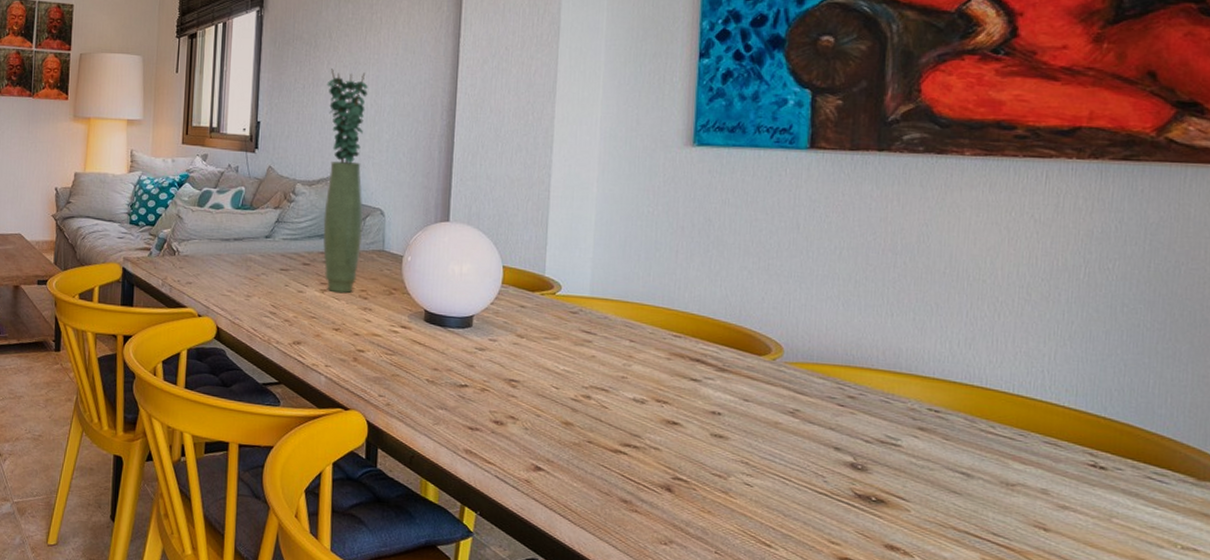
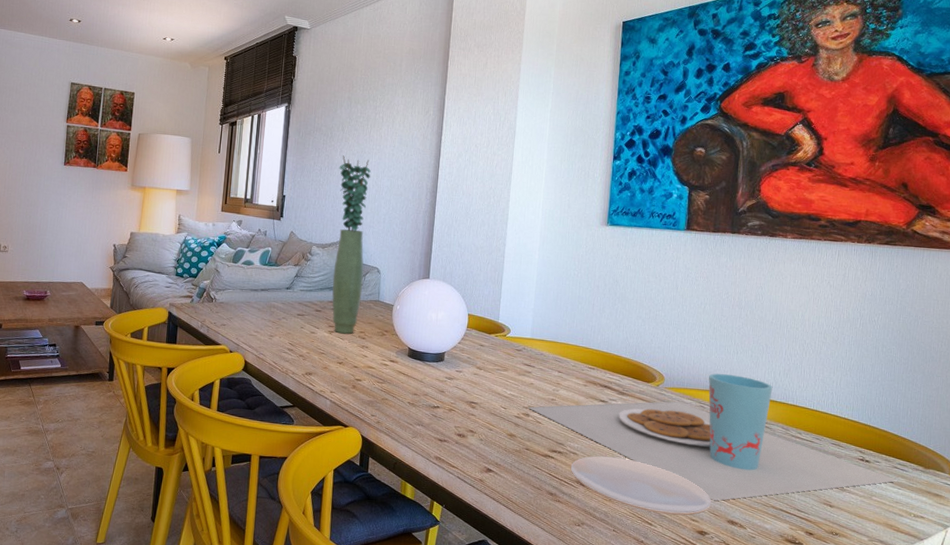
place setting: none [588,343,1155,517] -> present [528,373,899,501]
plate: none [651,452,860,536] -> present [570,456,712,516]

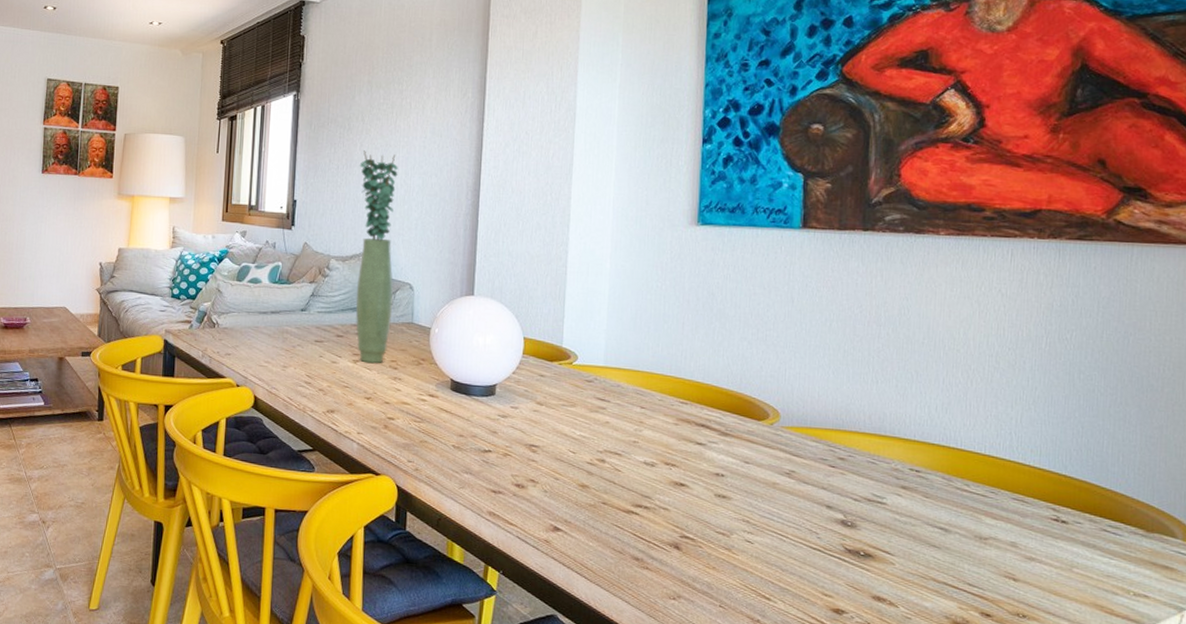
place setting: present [528,373,899,501] -> none [603,408,1110,571]
plate: present [570,456,712,516] -> none [660,512,850,589]

